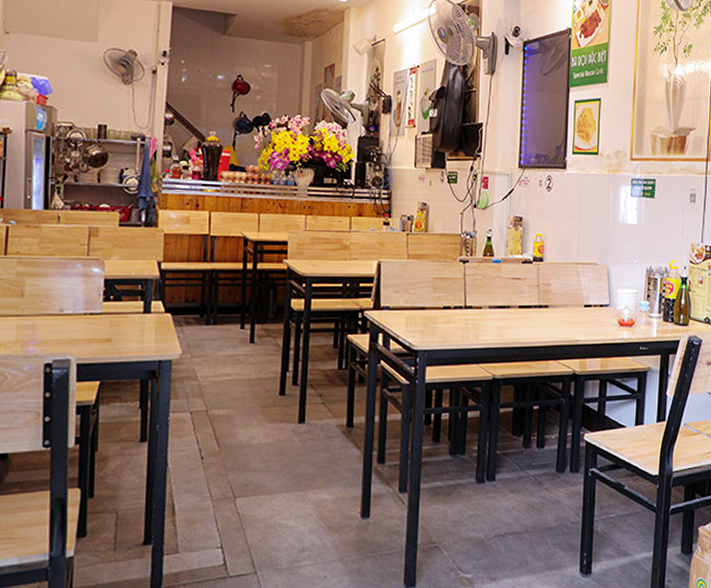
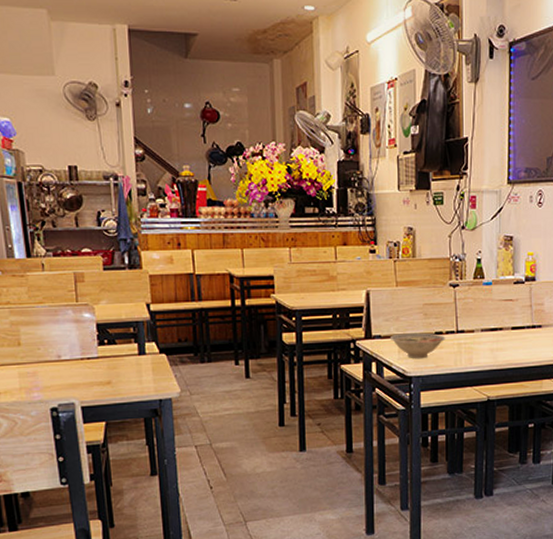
soup bowl: none [398,306,454,333] -> present [389,333,446,359]

